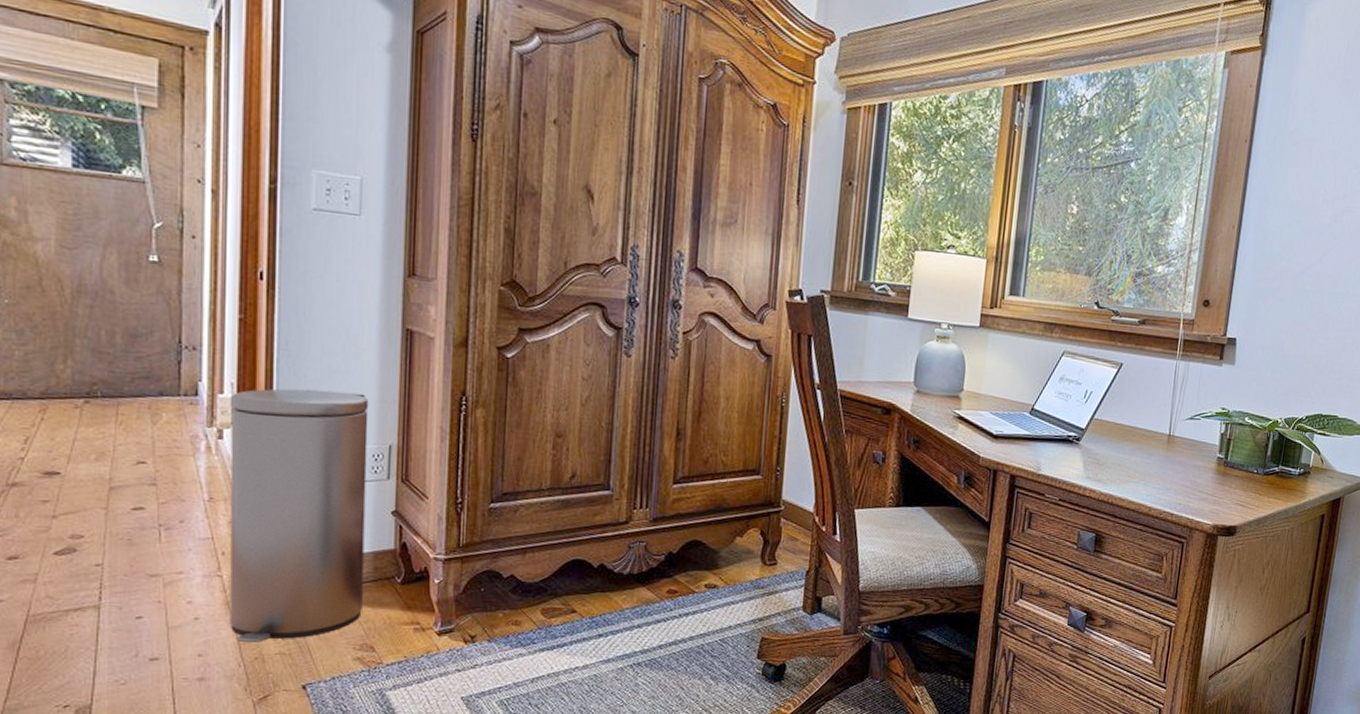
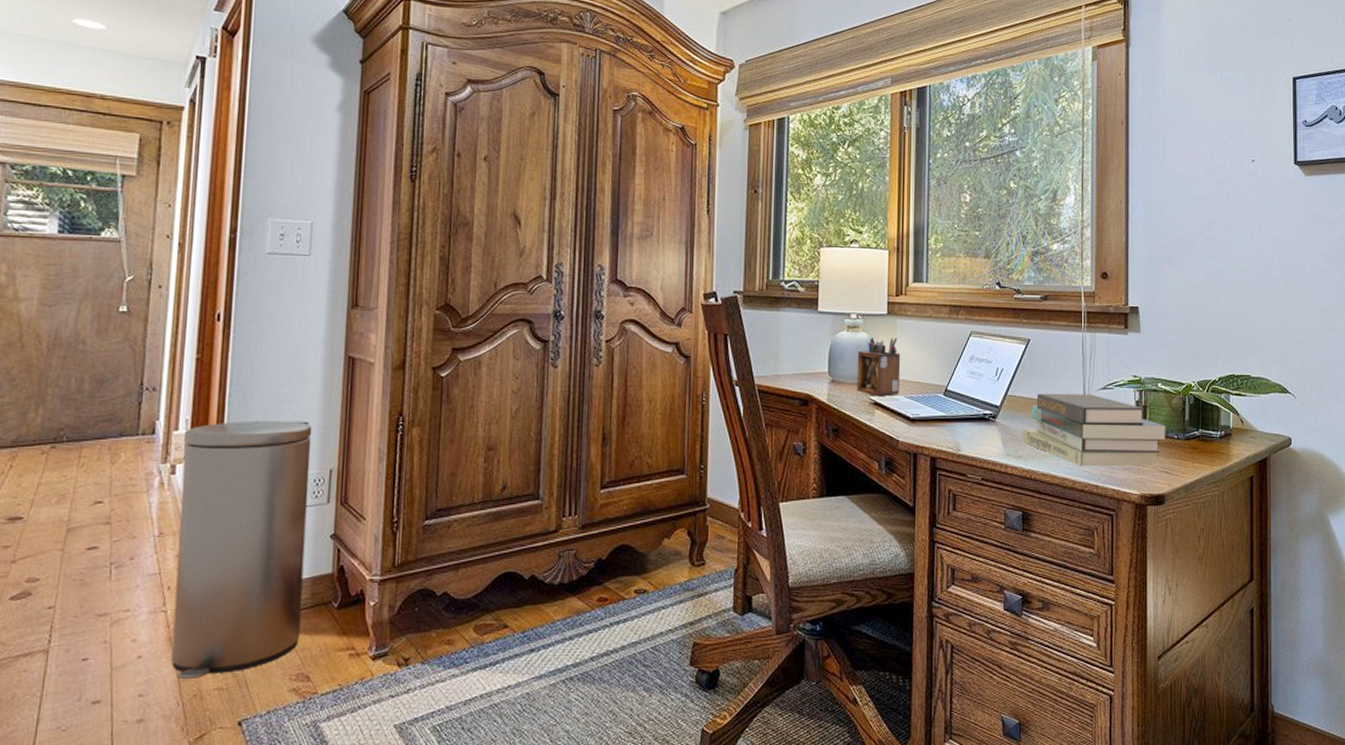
desk organizer: none [941,349,990,411] -> present [856,337,901,396]
books: none [1103,419,1246,499] -> present [1022,393,1165,467]

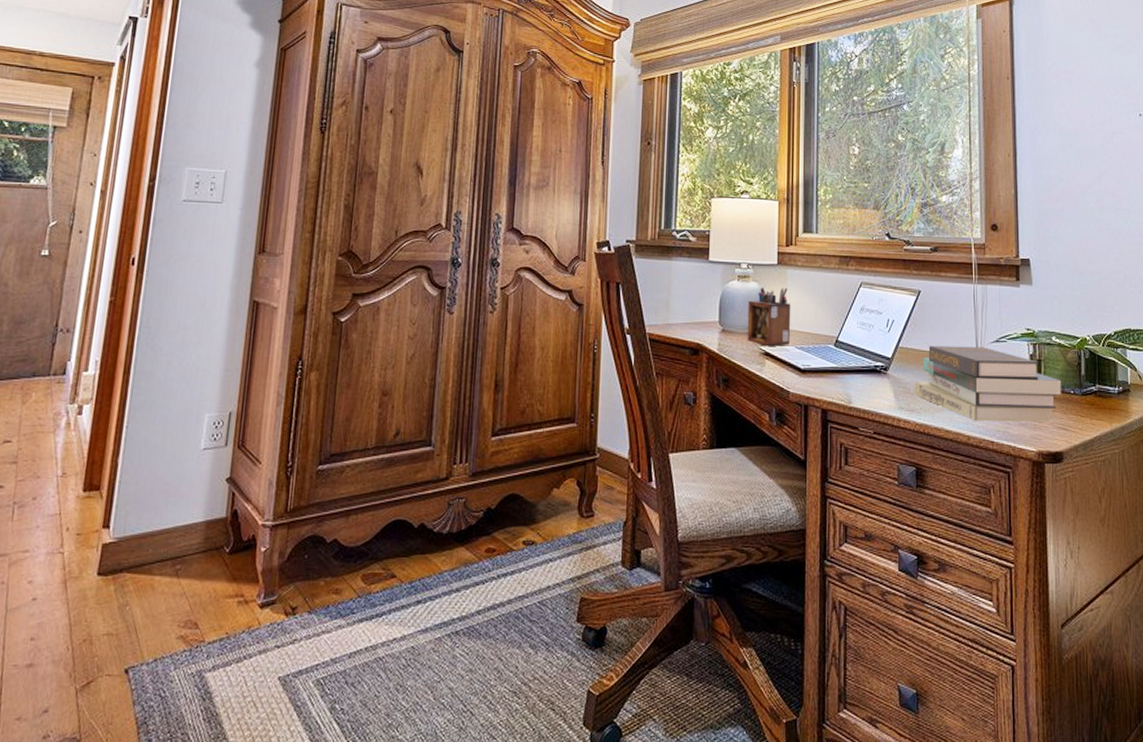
pedal bin: present [171,420,312,680] -> none [64,362,215,624]

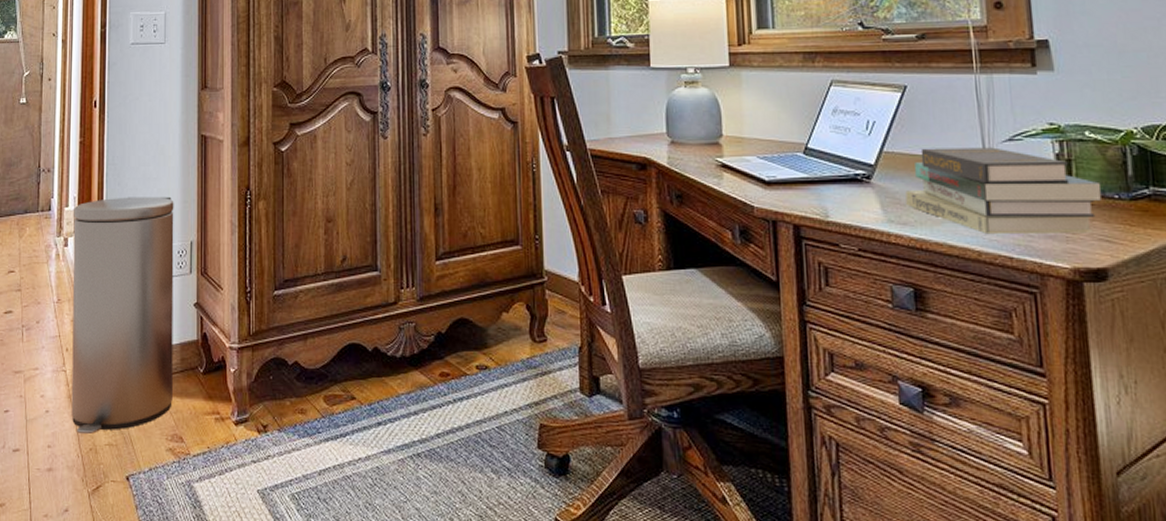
pedal bin: none [64,362,215,624] -> present [71,196,174,435]
desk organizer: present [747,287,791,346] -> none [698,92,750,157]

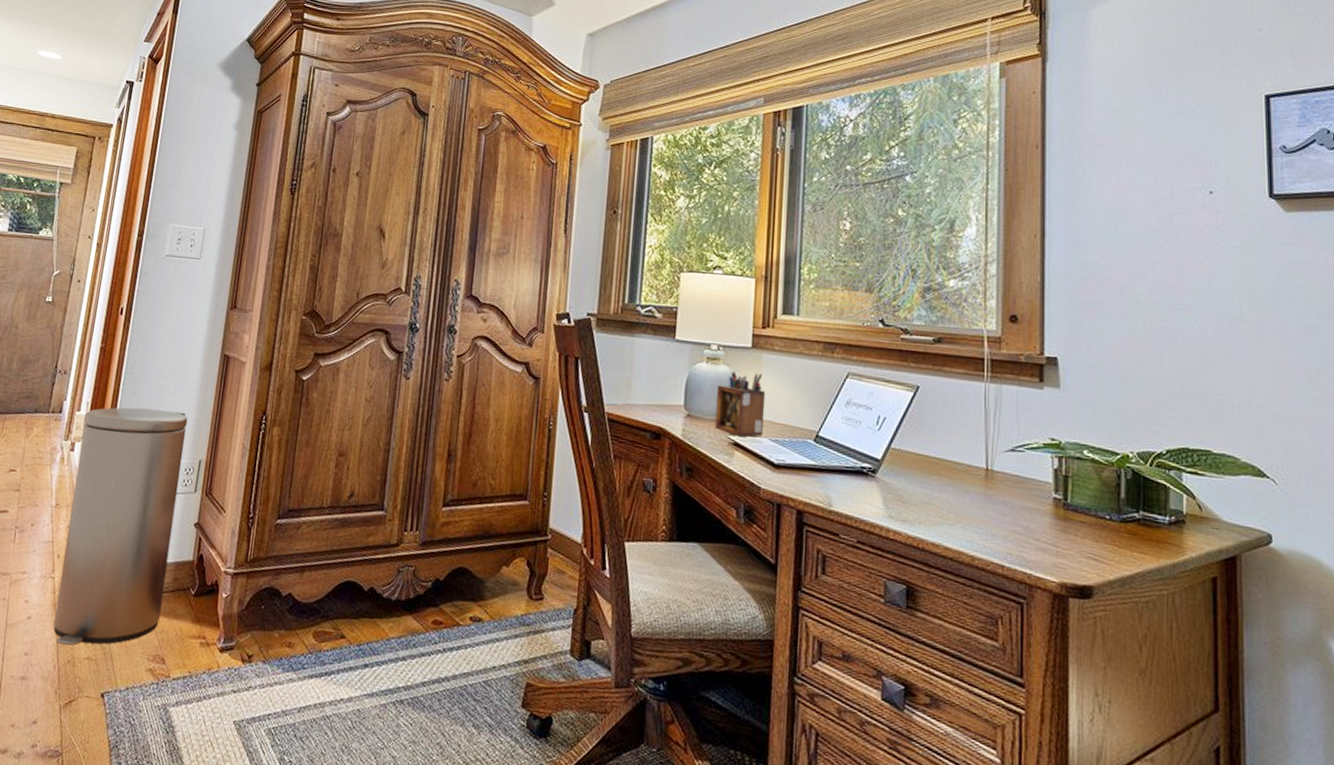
desk organizer: none [698,92,750,157] -> present [714,371,766,437]
books: present [905,147,1101,235] -> none [907,449,1093,550]

